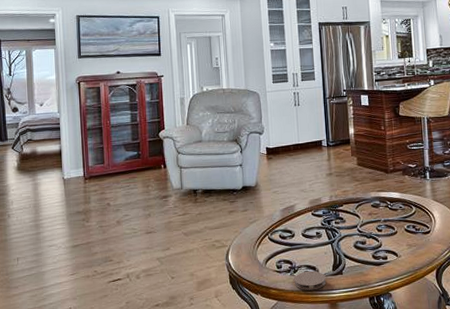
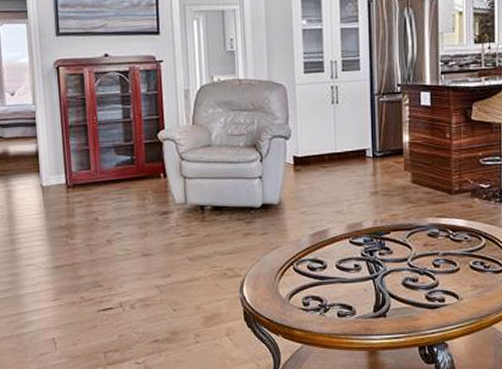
coaster: present [294,270,327,291] -> none [324,310,365,335]

